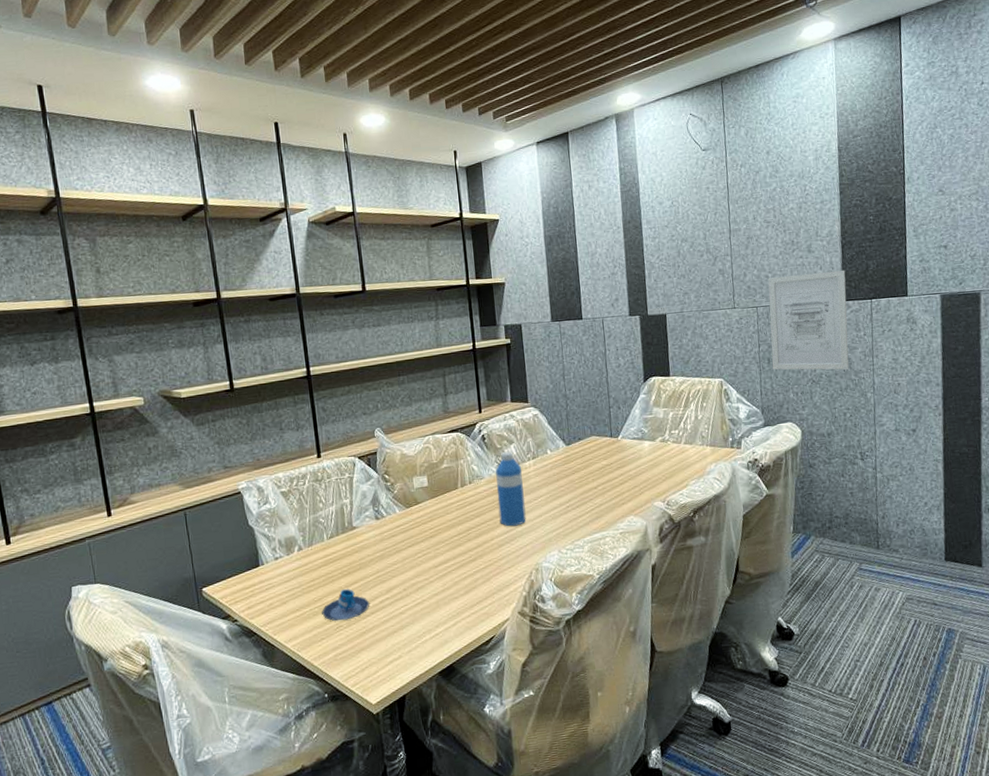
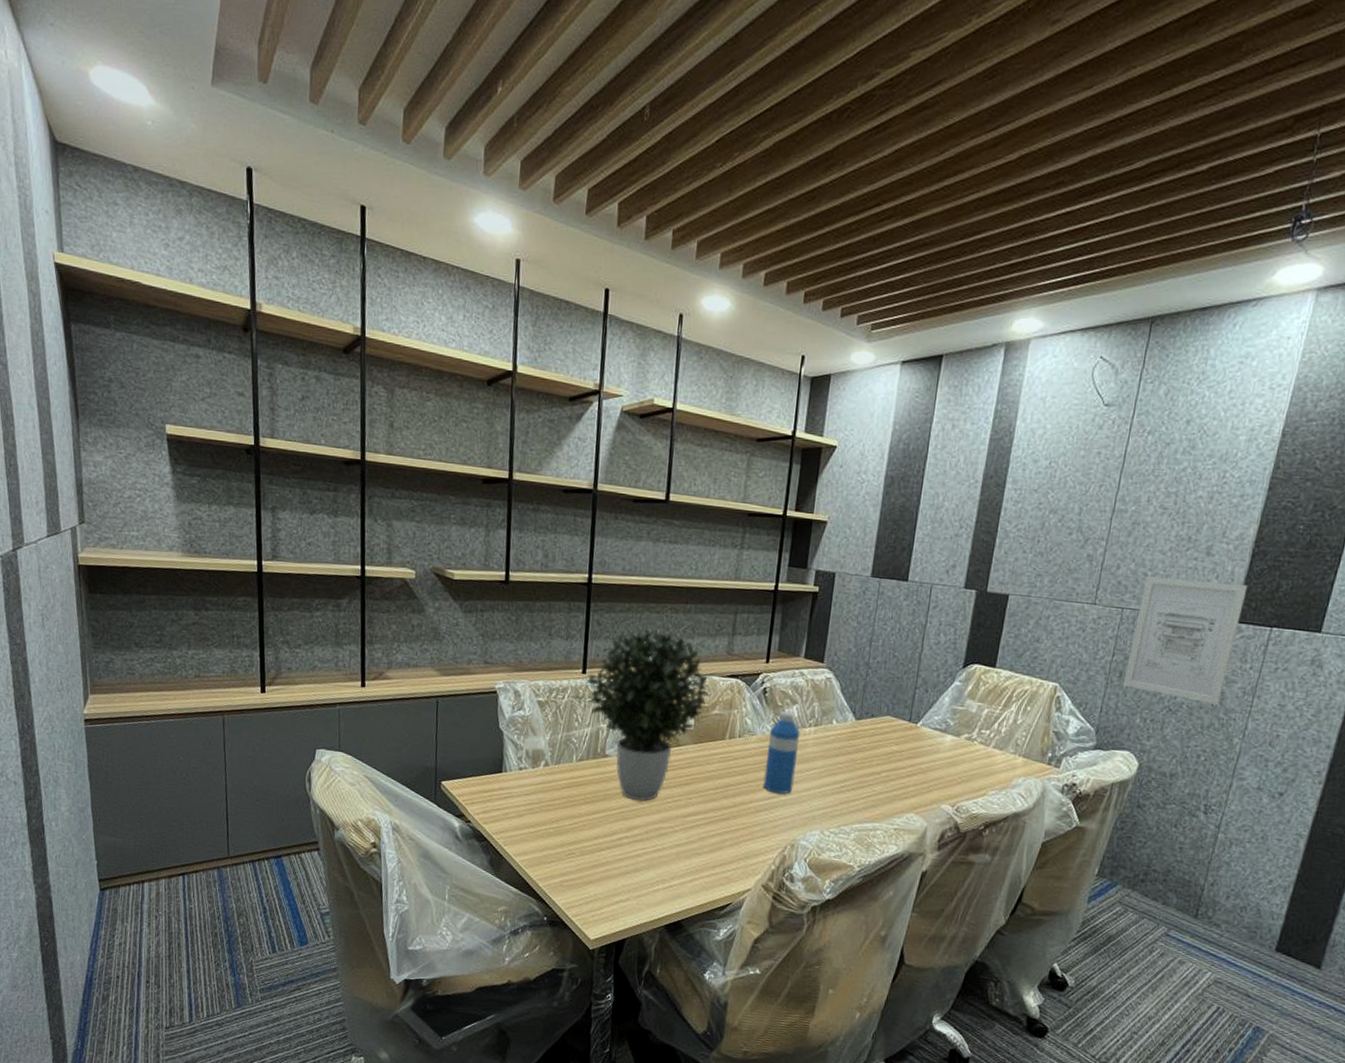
potted plant: none [322,404,437,563] -> present [586,628,710,802]
mug: present [322,589,370,621] -> none [556,816,608,849]

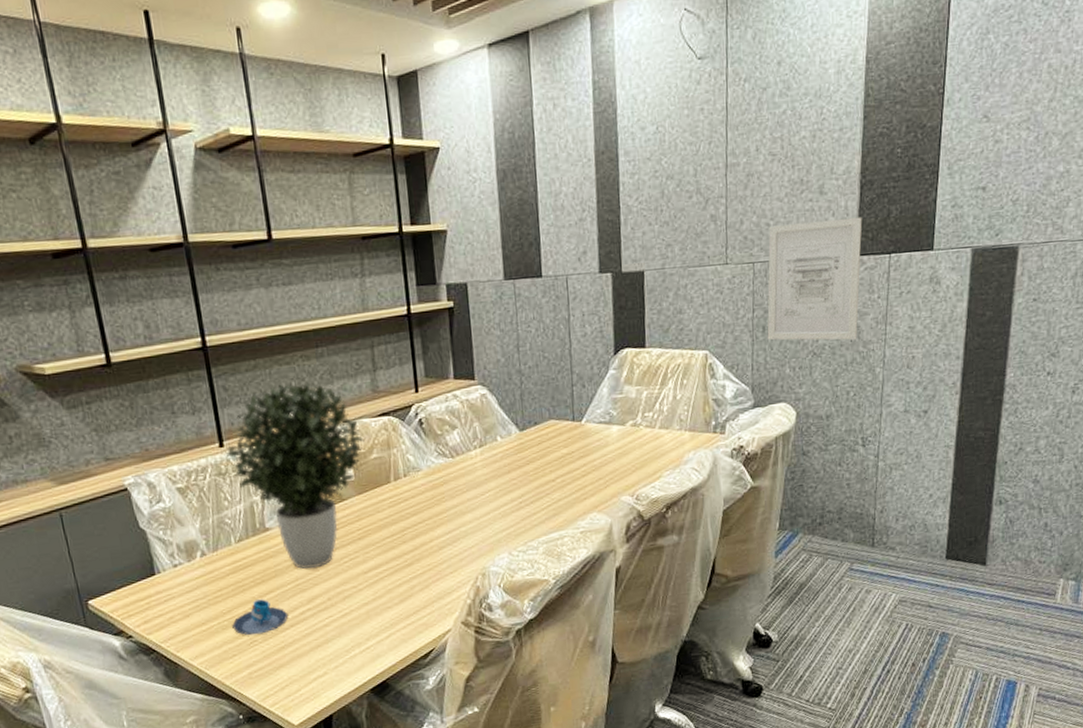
mug: none [556,816,608,849] -> present [232,599,289,636]
water bottle: present [763,711,800,794] -> none [435,438,472,526]

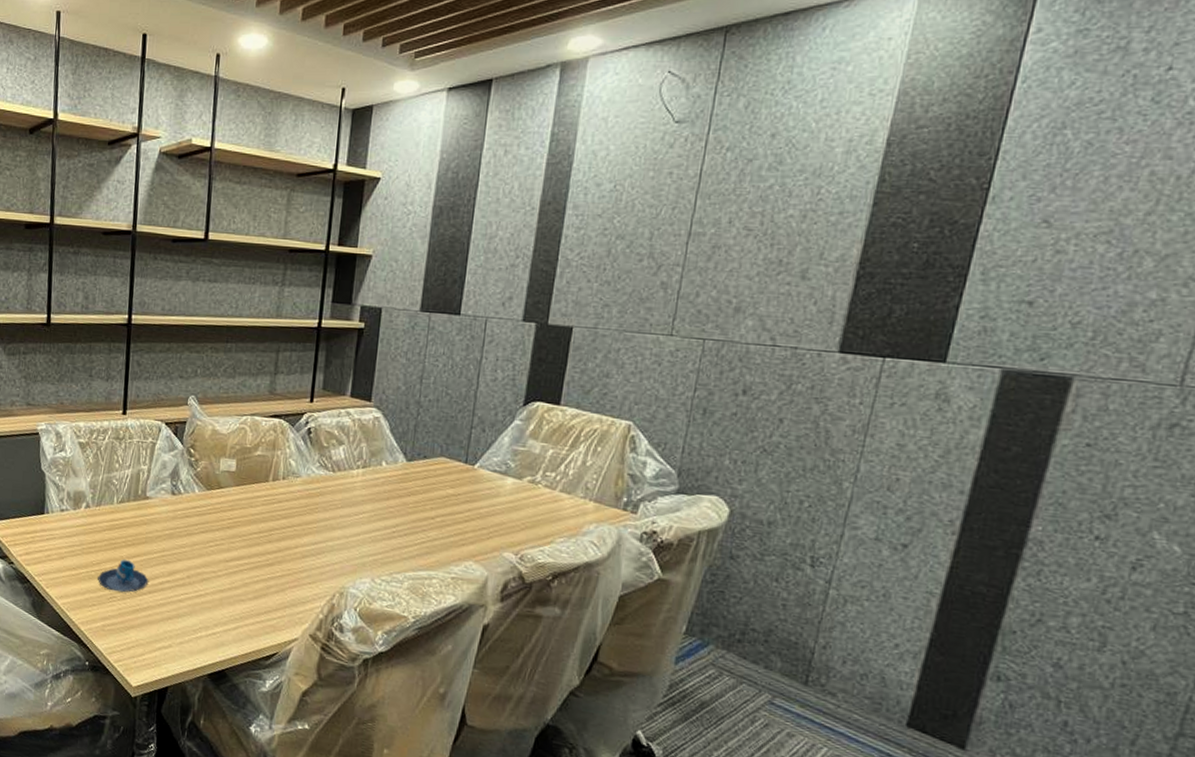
potted plant: present [225,382,365,569] -> none [126,368,252,545]
wall art: present [767,216,863,341] -> none [707,304,853,445]

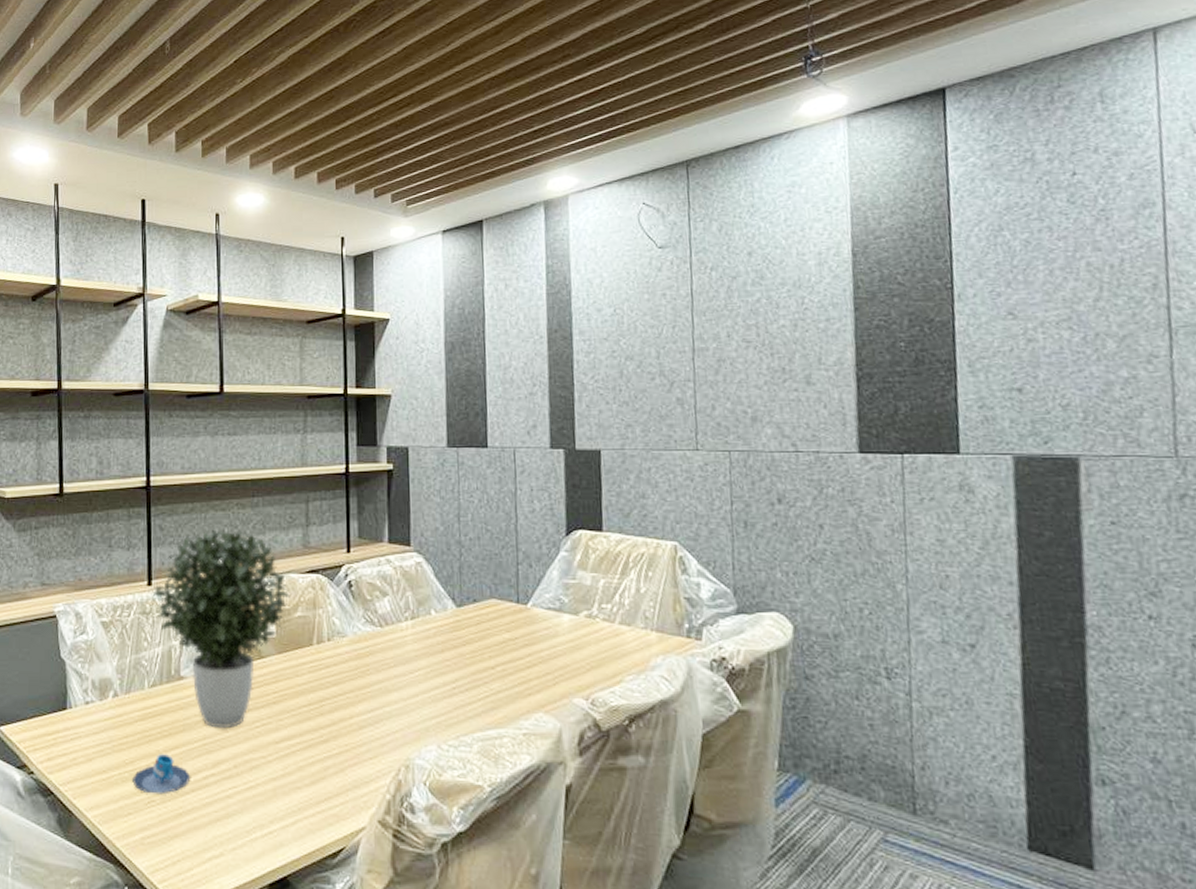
potted plant: none [126,368,252,545] -> present [152,528,290,729]

